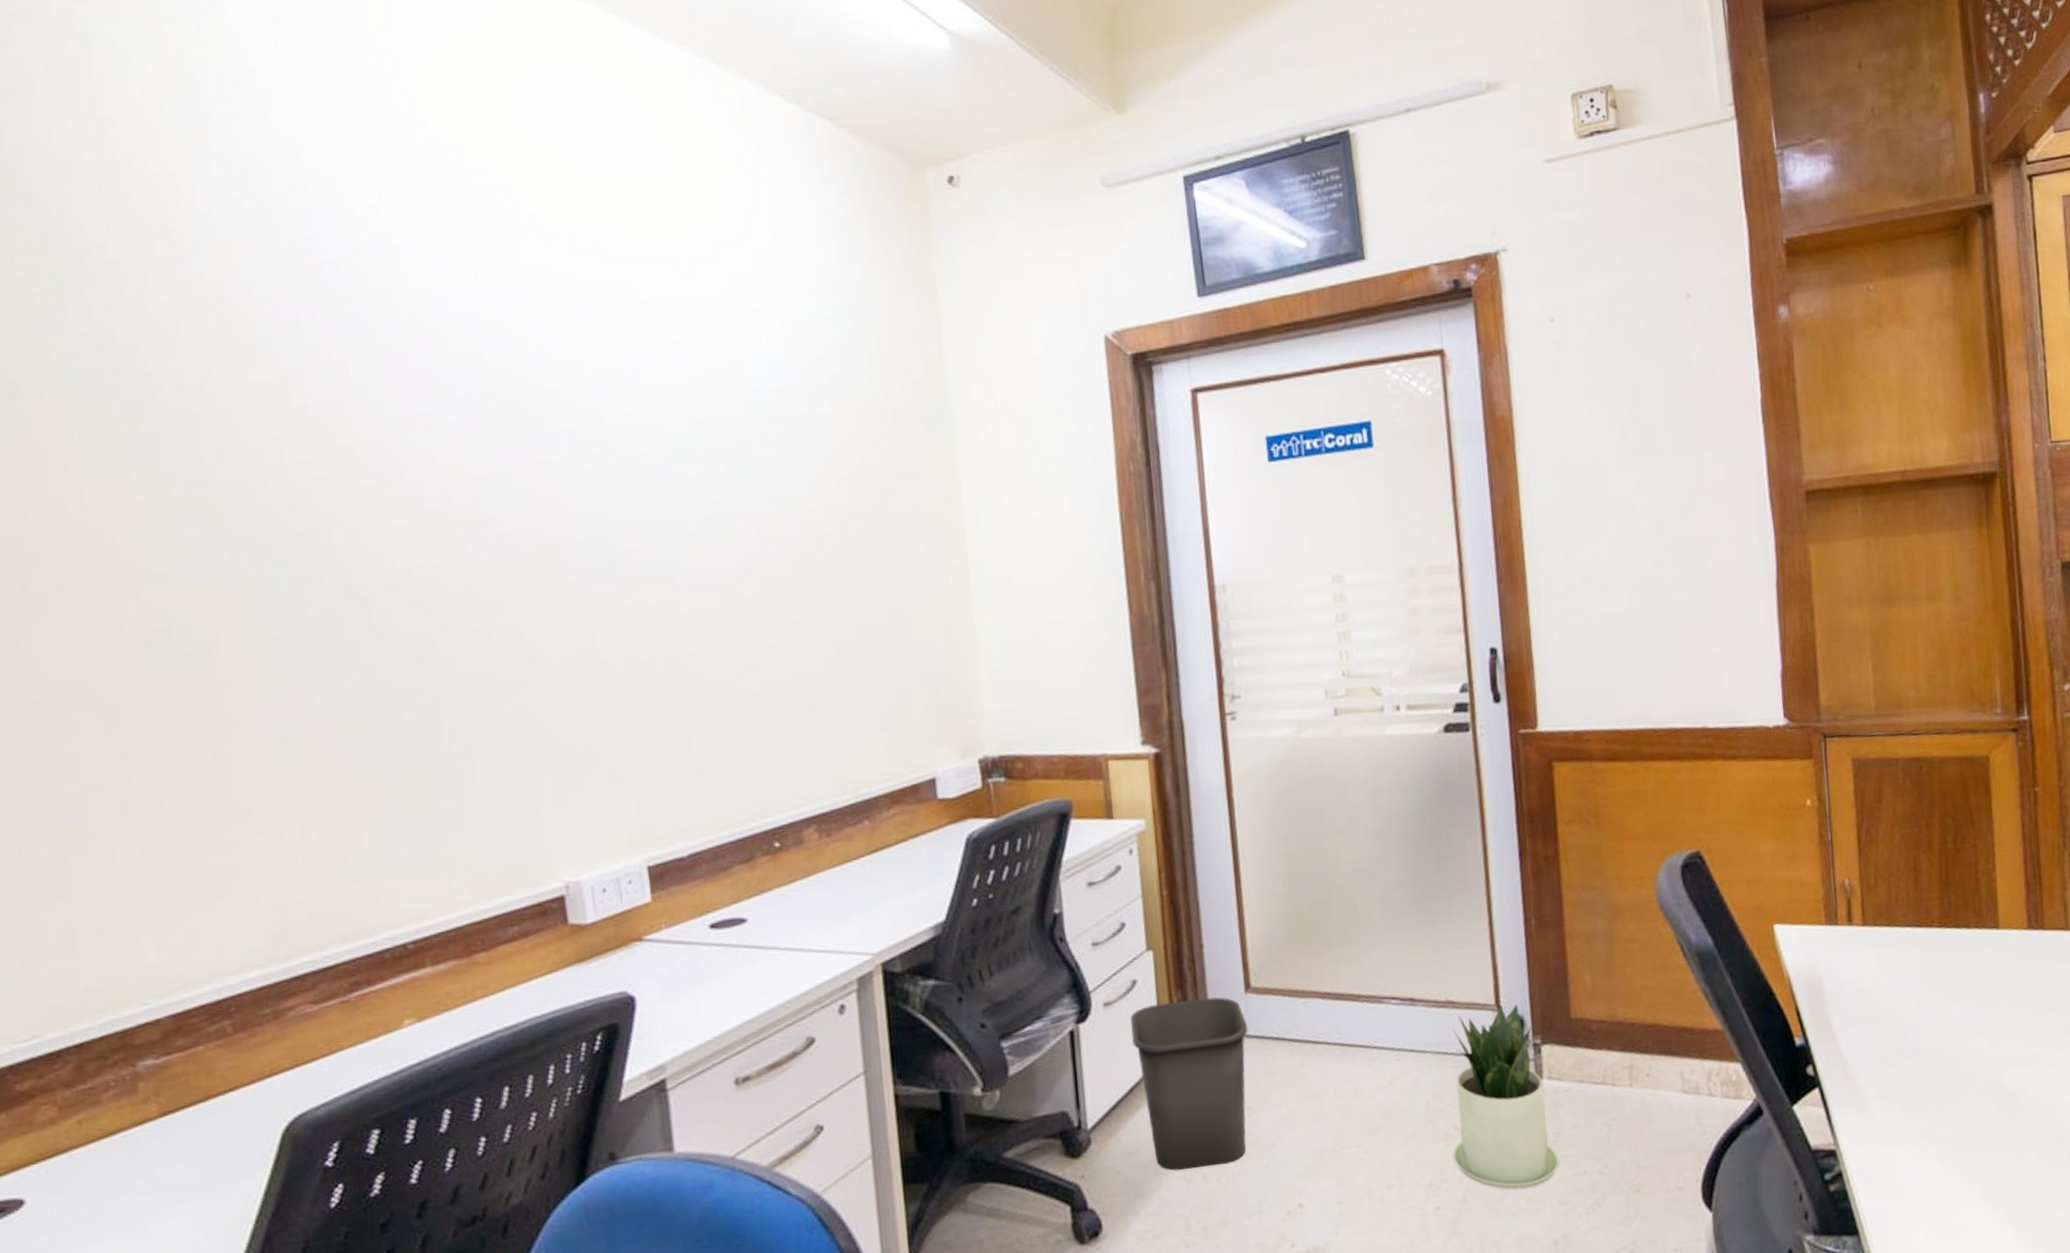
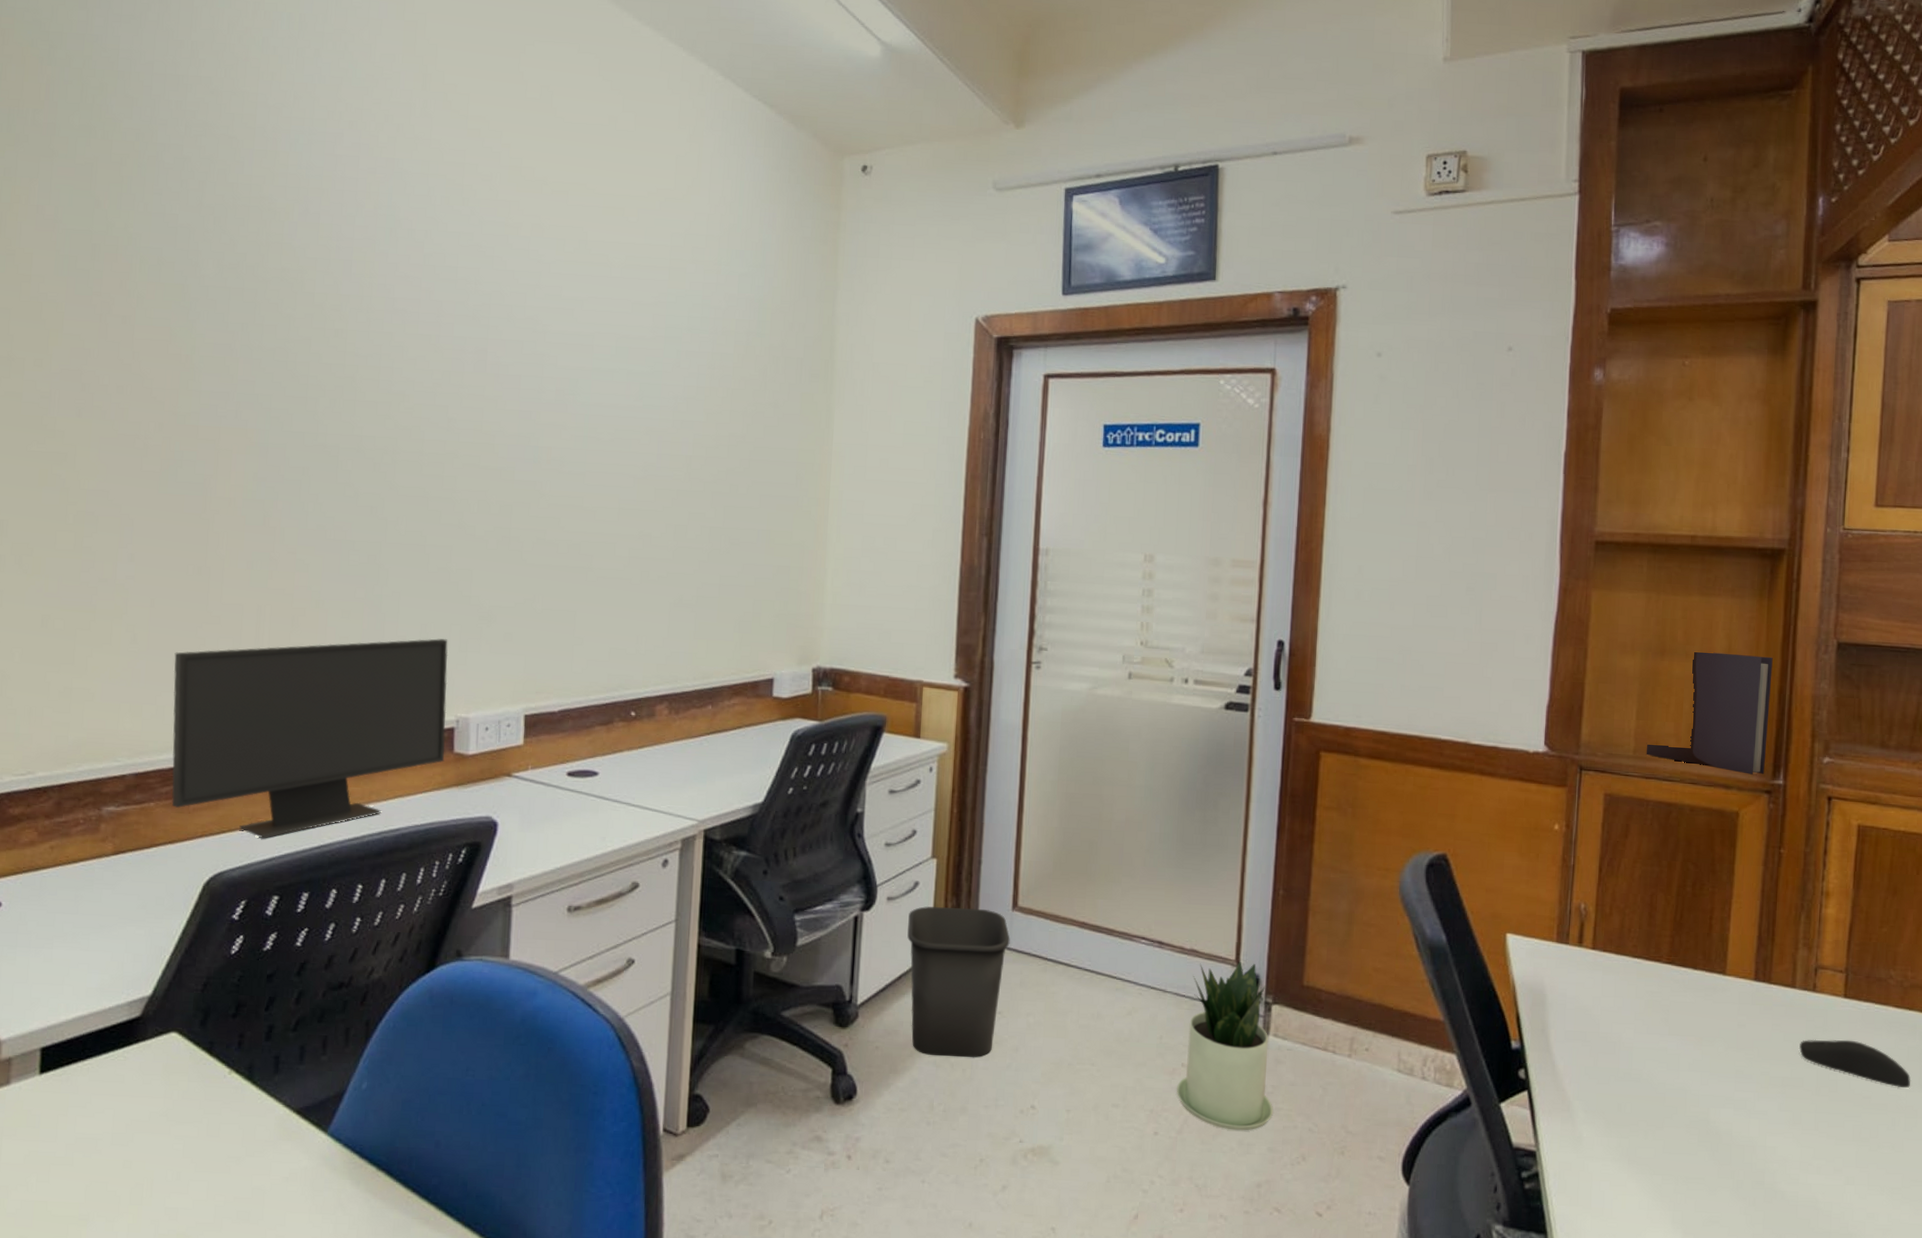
computer monitor: none [199,793,559,1065] -> present [171,638,448,838]
binder: none [1886,587,2009,715] -> present [1646,650,1773,775]

